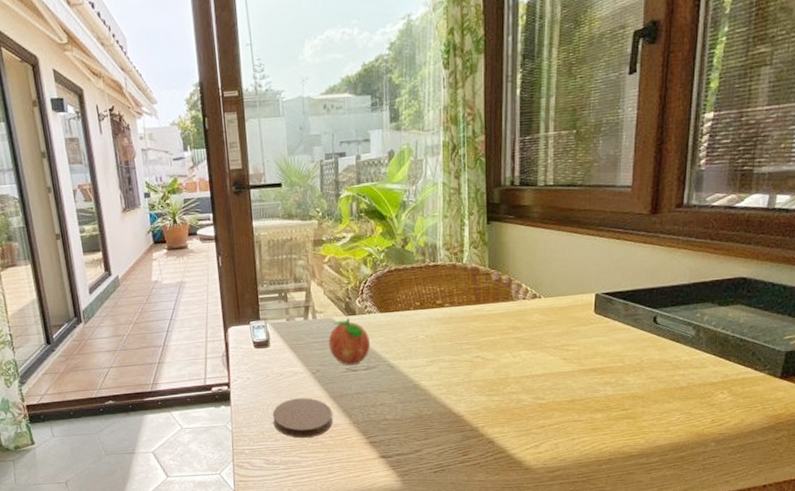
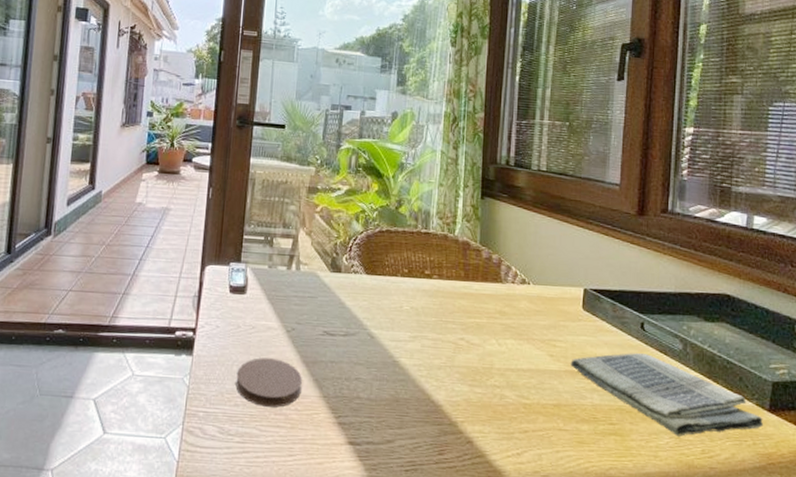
fruit: present [328,318,370,365] -> none [308,275,352,328]
dish towel: none [584,344,774,412] -> present [570,353,763,436]

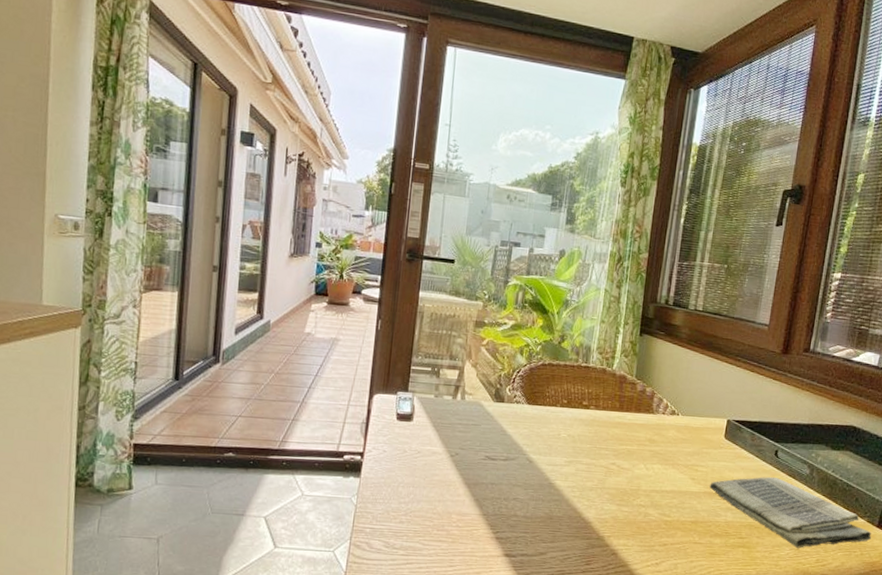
coaster: present [236,358,302,408] -> none [401,480,464,524]

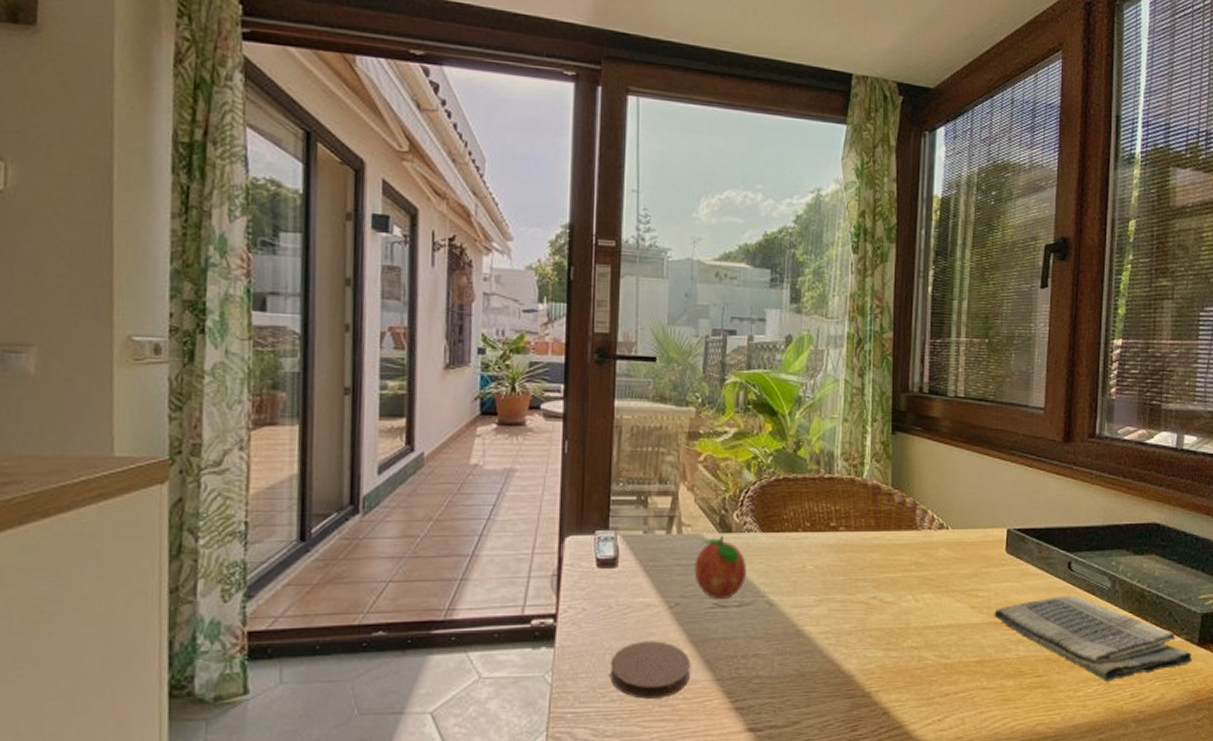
coaster: none [401,480,464,524] -> present [610,641,690,699]
fruit: none [472,405,514,453] -> present [694,536,746,599]

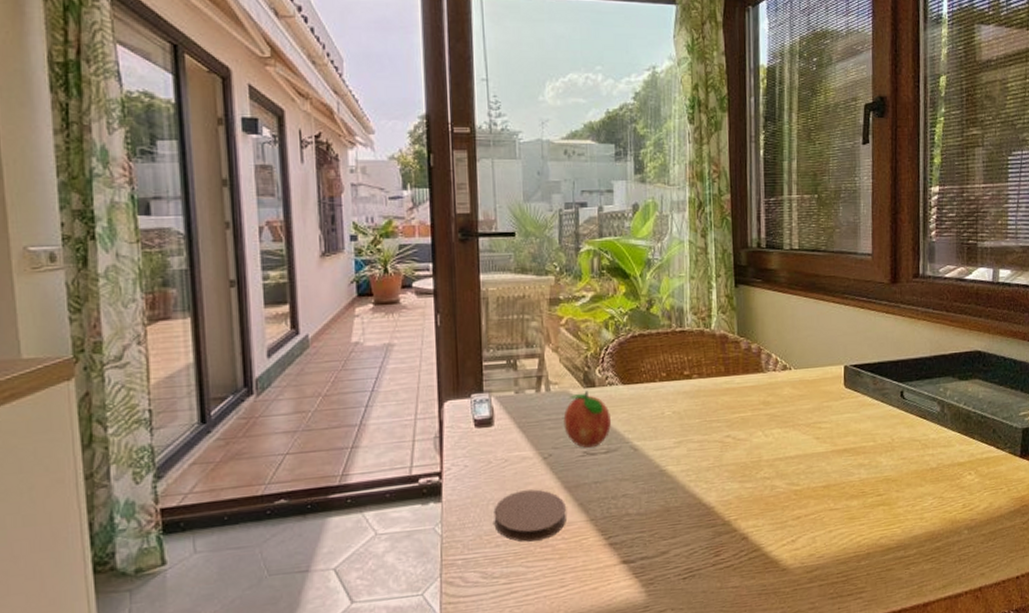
dish towel: present [994,596,1192,682] -> none [837,421,1016,496]

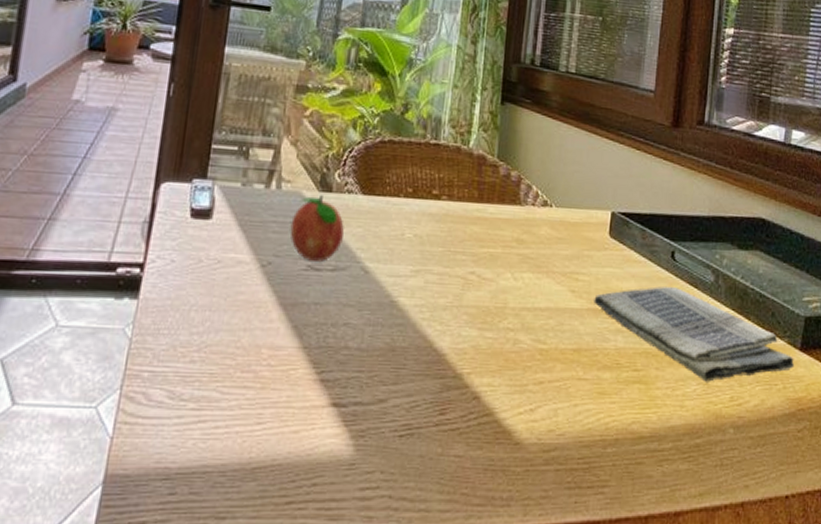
coaster: present [493,489,566,542] -> none [193,300,278,363]
dish towel: none [837,421,1016,496] -> present [594,286,794,382]

